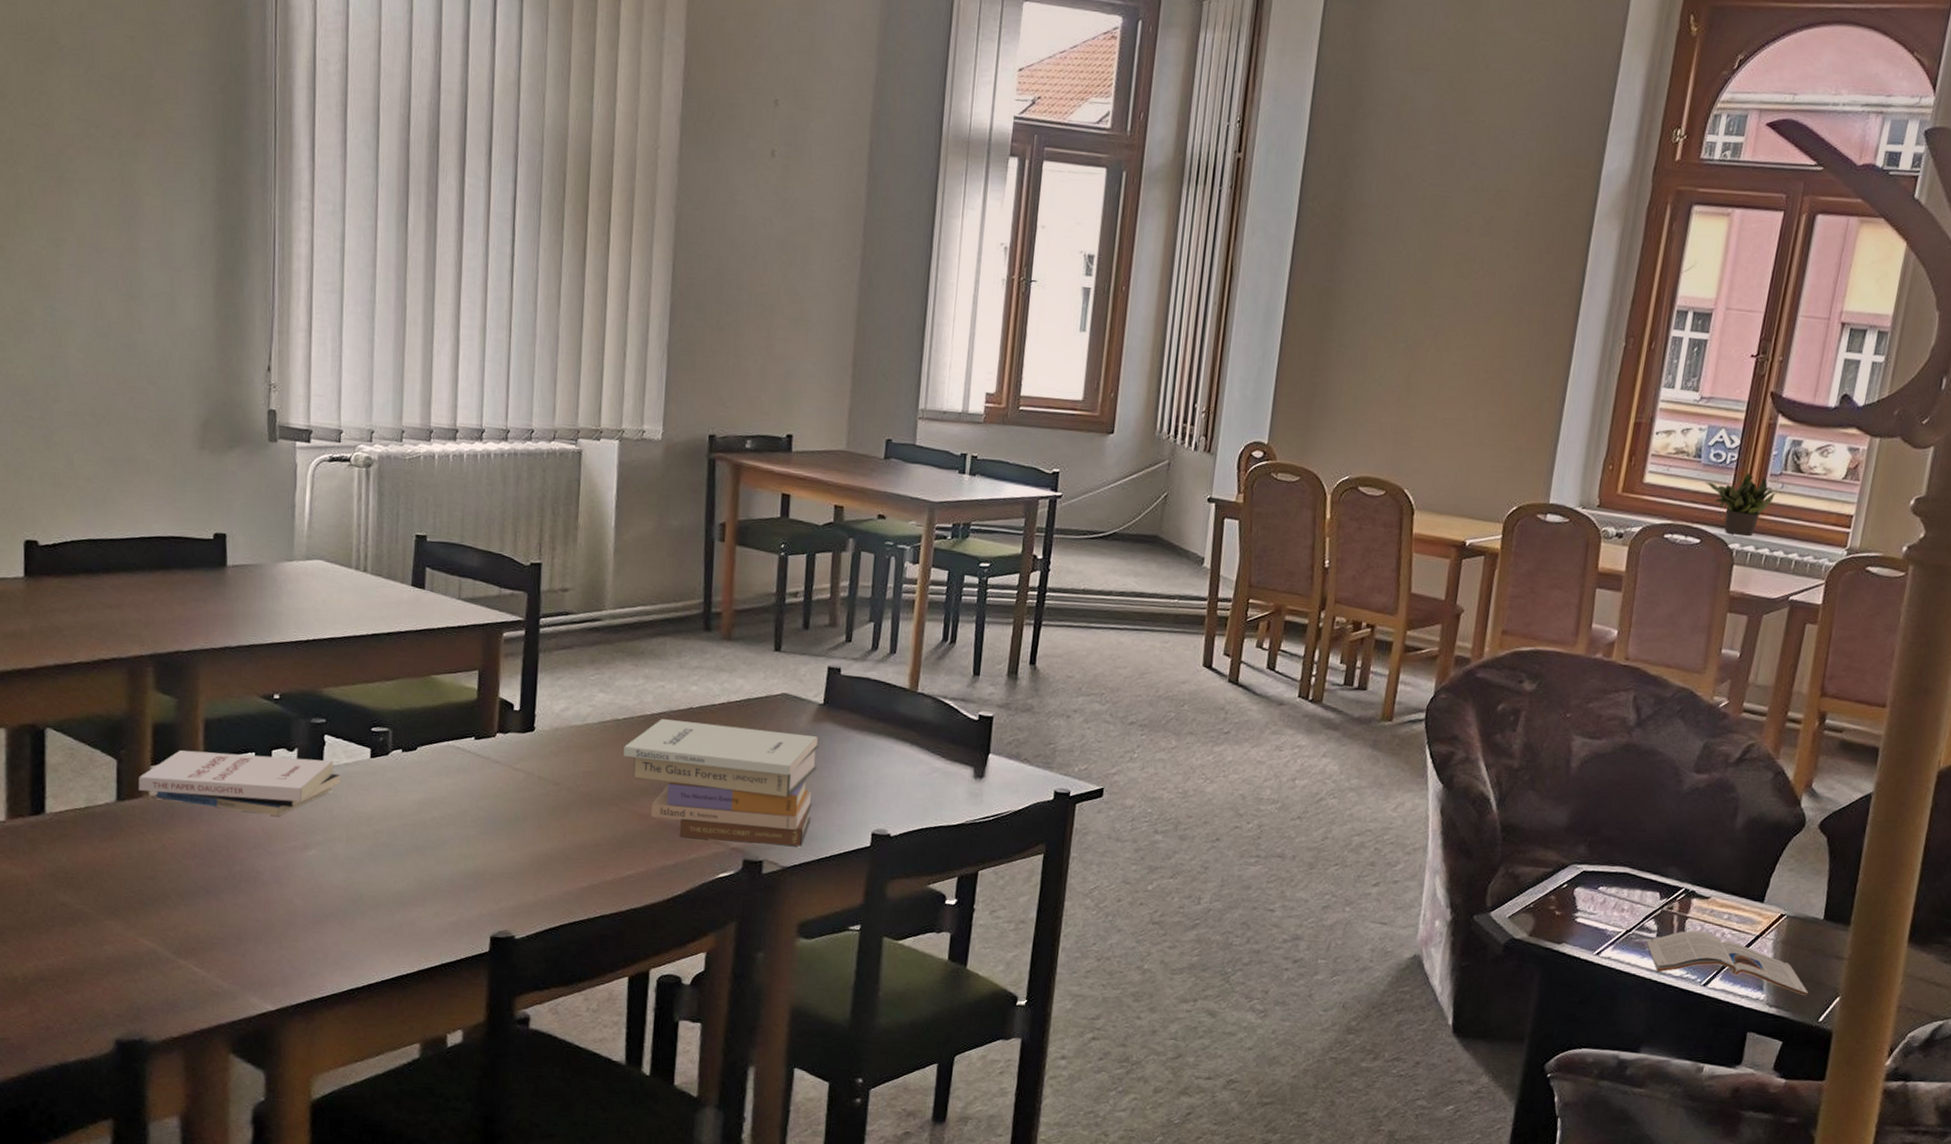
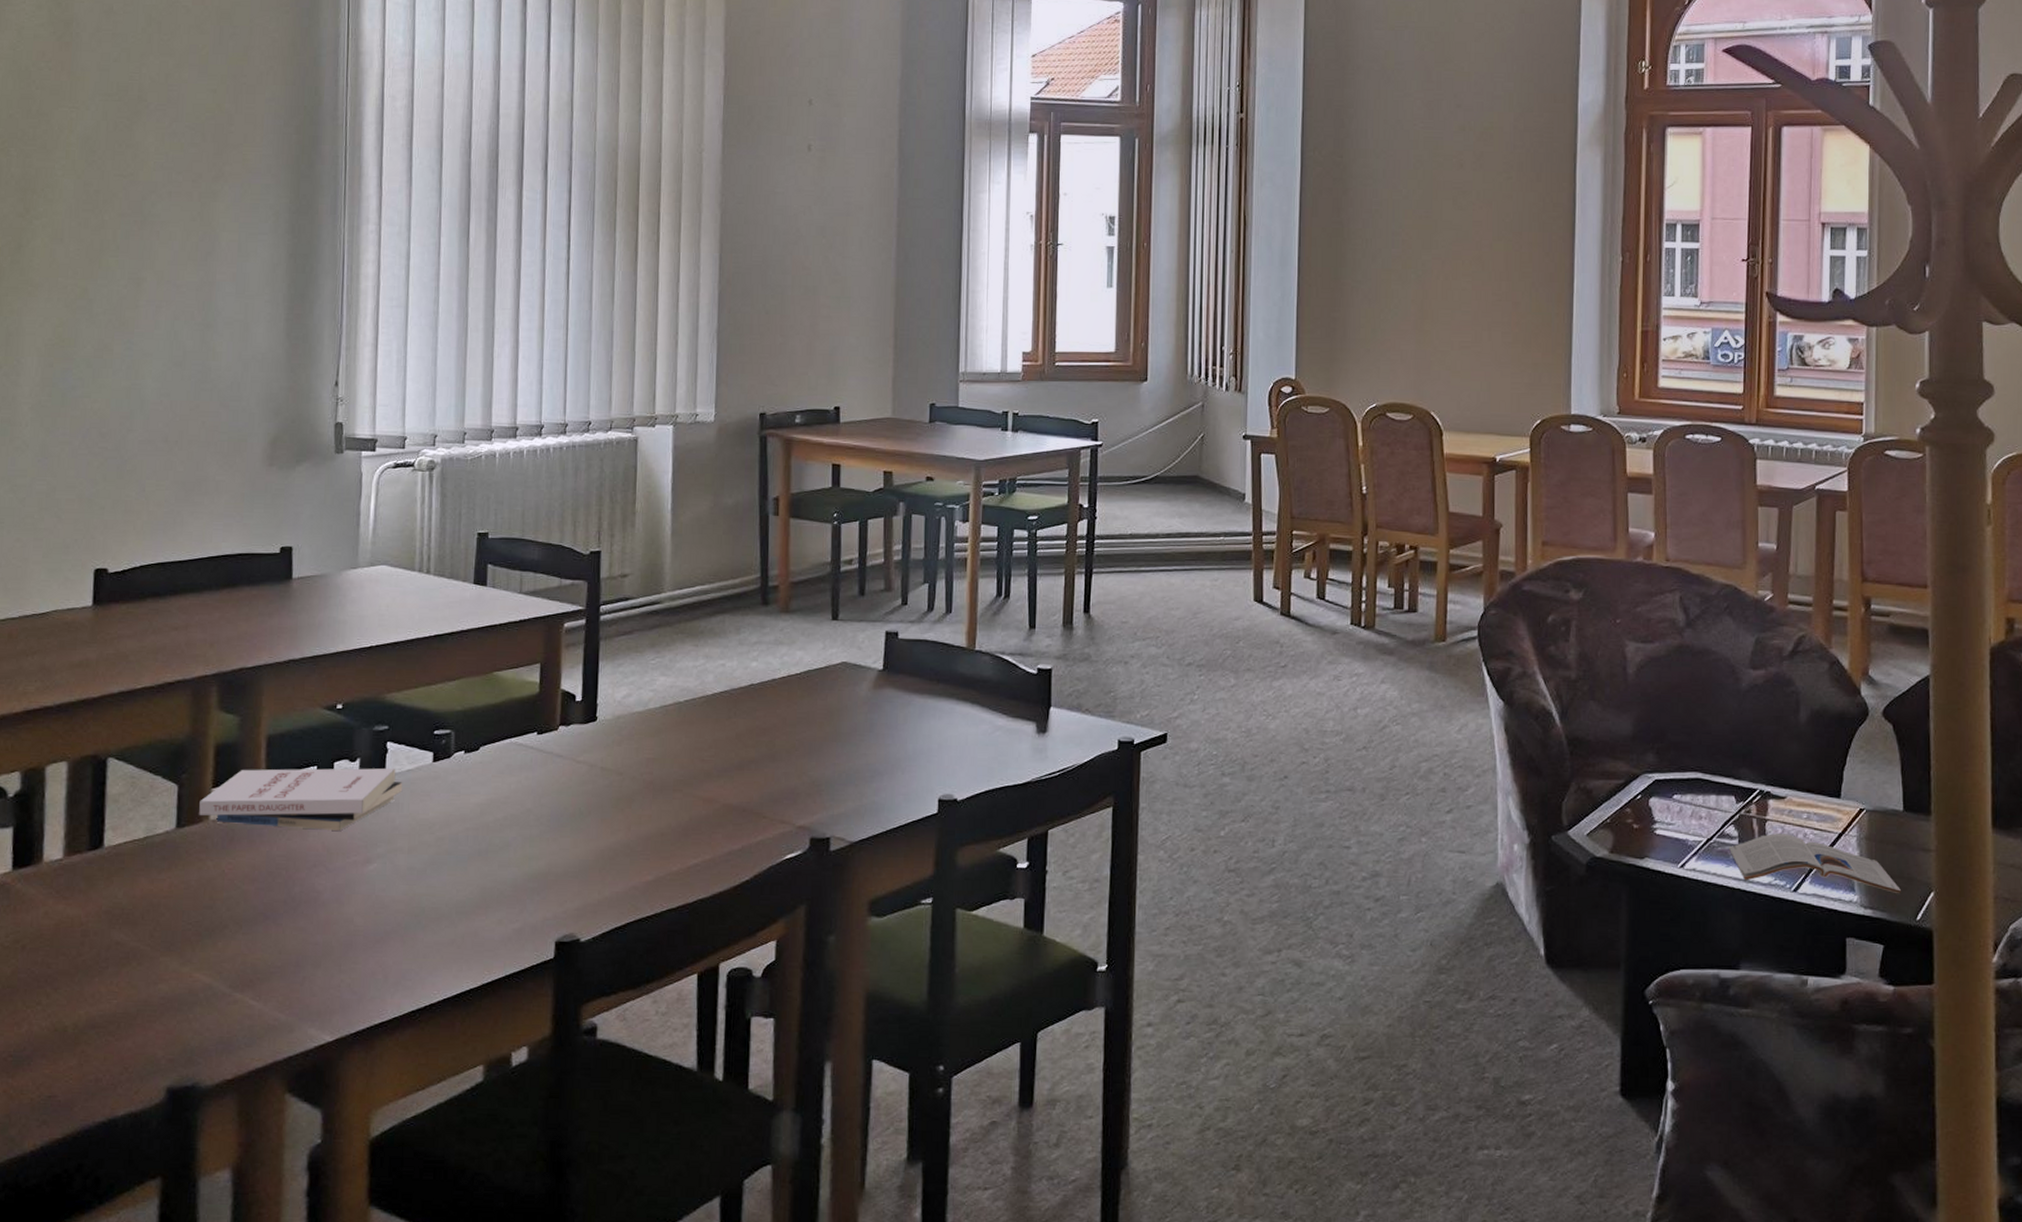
books: present [623,719,819,847] -> none [685,698,881,820]
potted plant: present [1706,472,1776,537] -> none [1718,369,1786,431]

